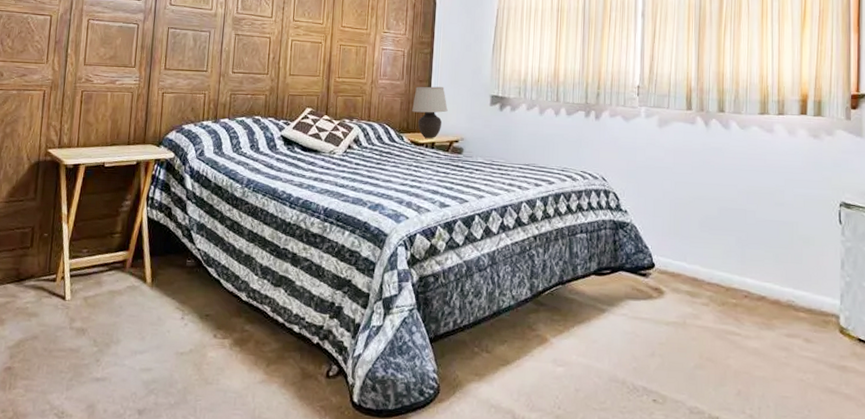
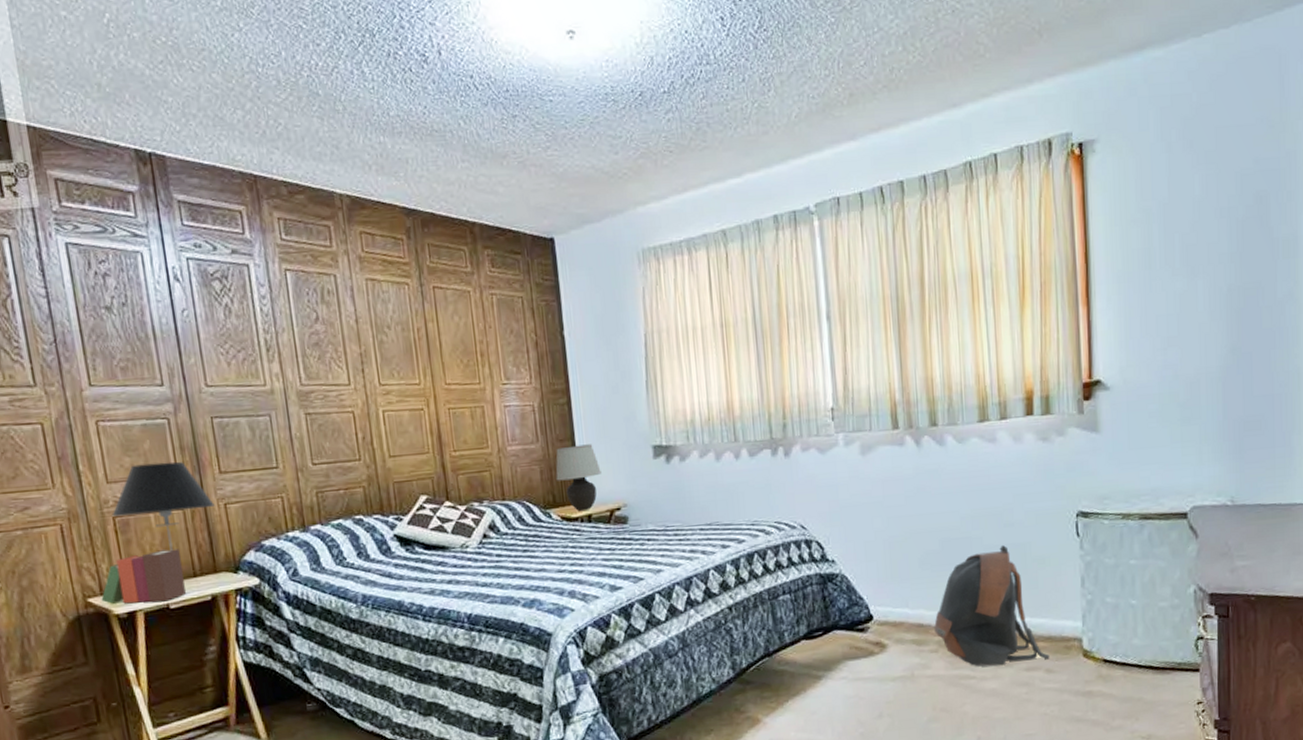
books: none [57,120,122,161] -> present [101,549,186,604]
table lamp: none [81,54,155,122] -> present [112,461,215,551]
backpack: none [707,221,809,330] -> present [934,545,1050,667]

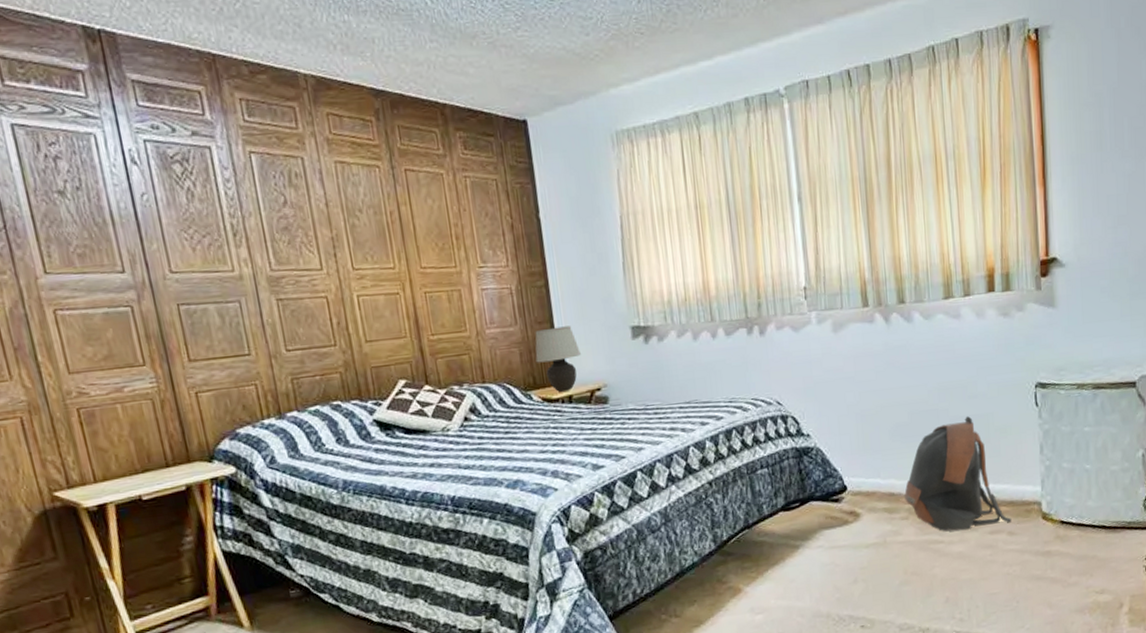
books: present [101,549,186,604] -> none [68,439,159,497]
table lamp: present [112,461,215,551] -> none [75,350,185,441]

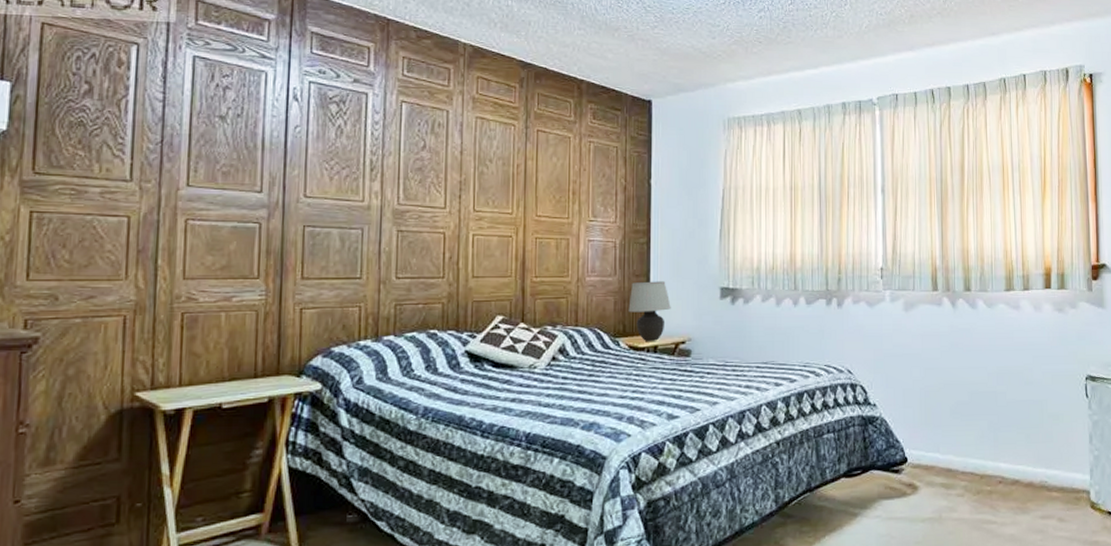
backpack: present [904,416,1012,532] -> none [961,401,1062,513]

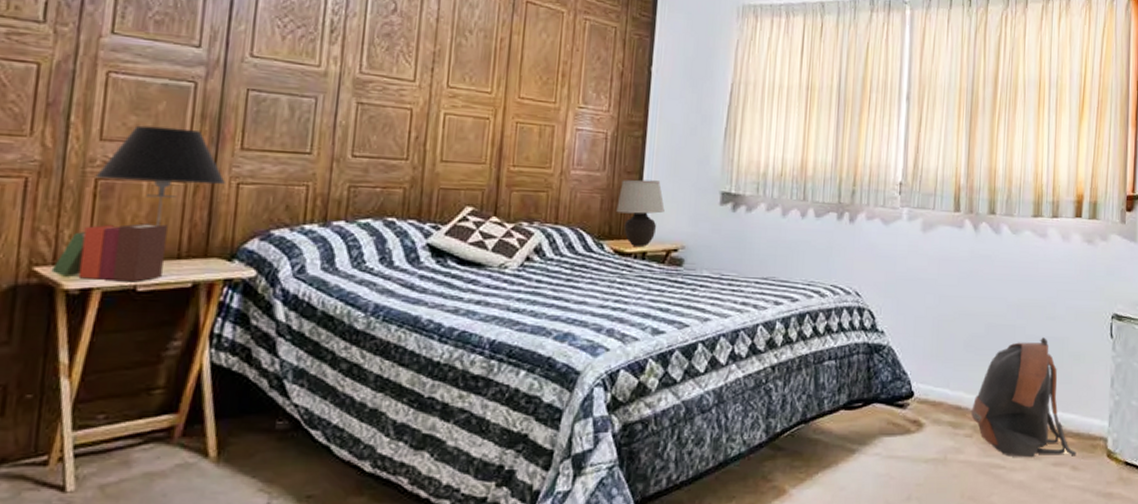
books: none [150,349,244,401] -> present [51,223,168,283]
table lamp: none [181,264,290,350] -> present [95,125,225,226]
backpack: none [961,401,1062,513] -> present [971,337,1077,458]

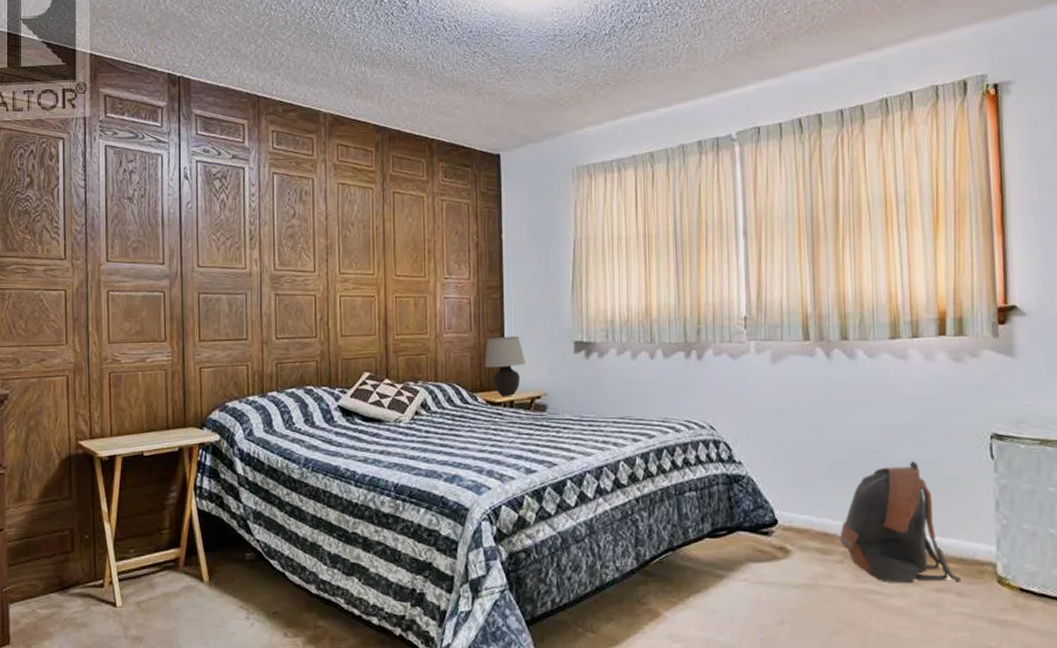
books: present [51,223,168,283] -> none [90,404,158,449]
table lamp: present [95,125,225,226] -> none [108,328,192,405]

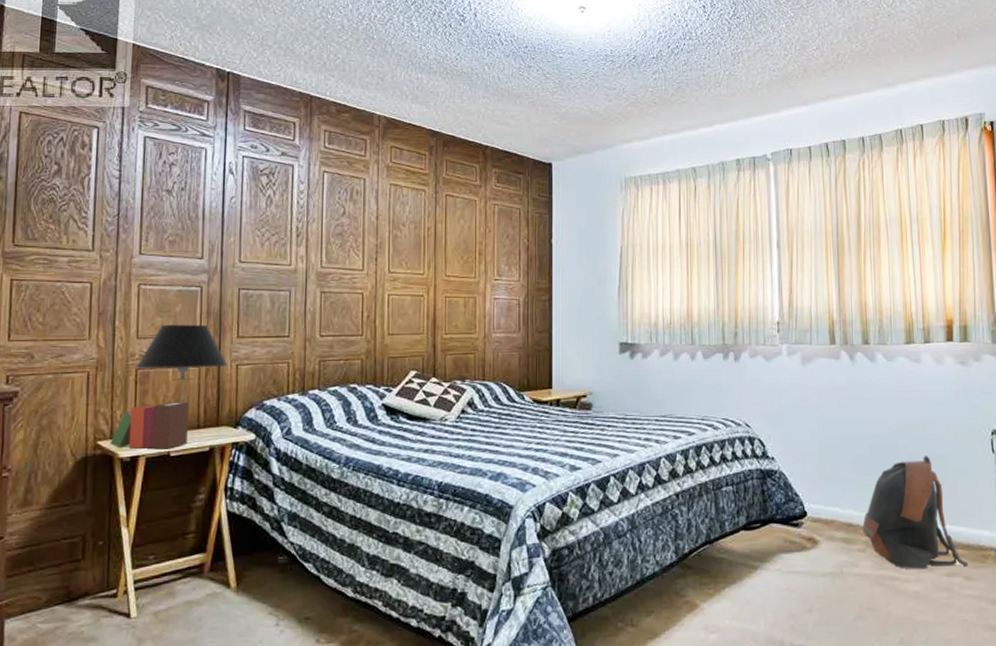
books: none [90,404,158,449] -> present [109,402,189,450]
table lamp: none [108,328,192,405] -> present [135,324,228,403]
table lamp: present [484,336,526,397] -> none [532,337,572,396]

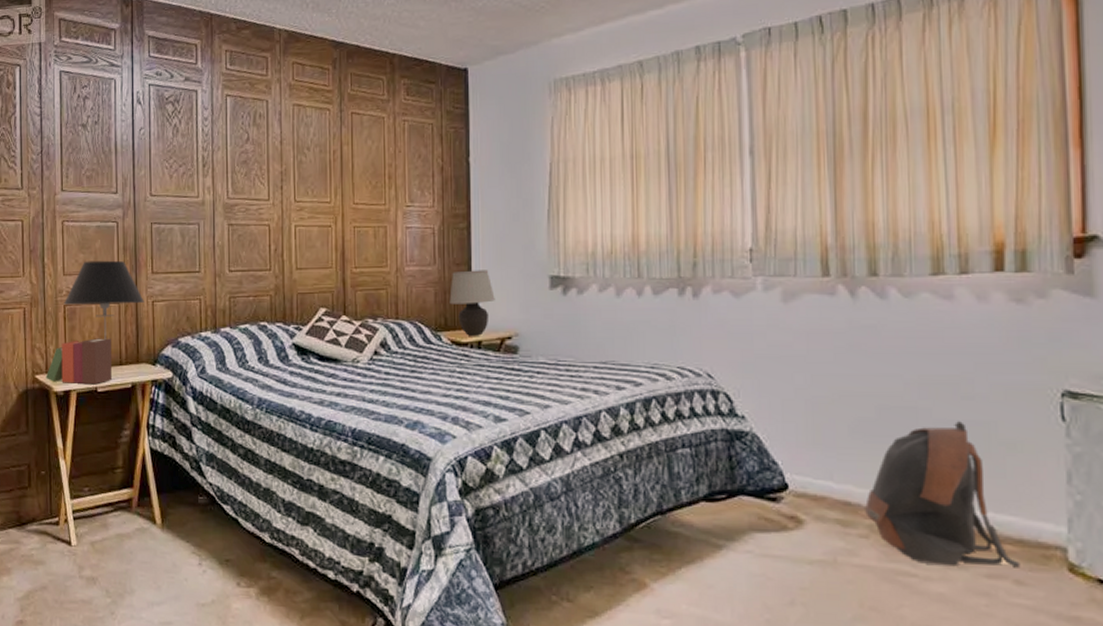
table lamp: none [532,337,572,396] -> present [449,270,495,337]

